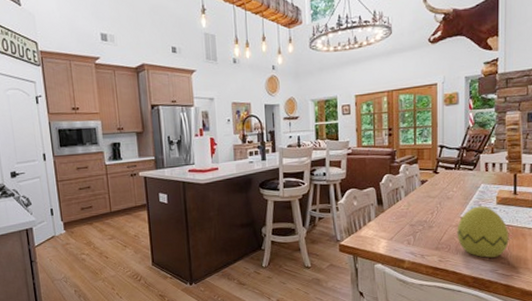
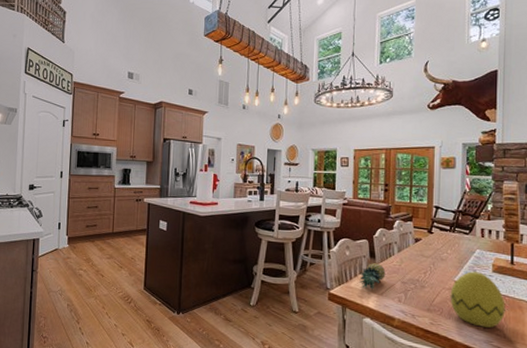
fruit: none [368,210,394,236] -> present [359,263,386,290]

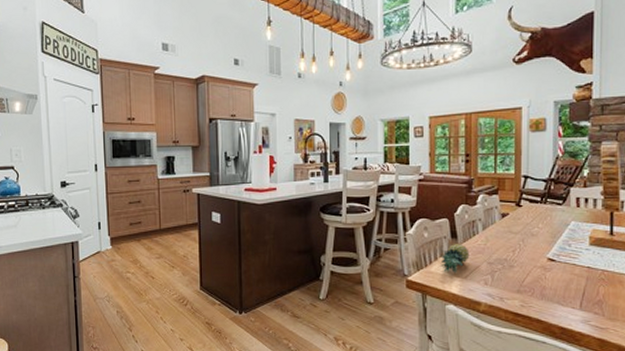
decorative egg: present [450,271,506,328] -> none [542,246,604,306]

